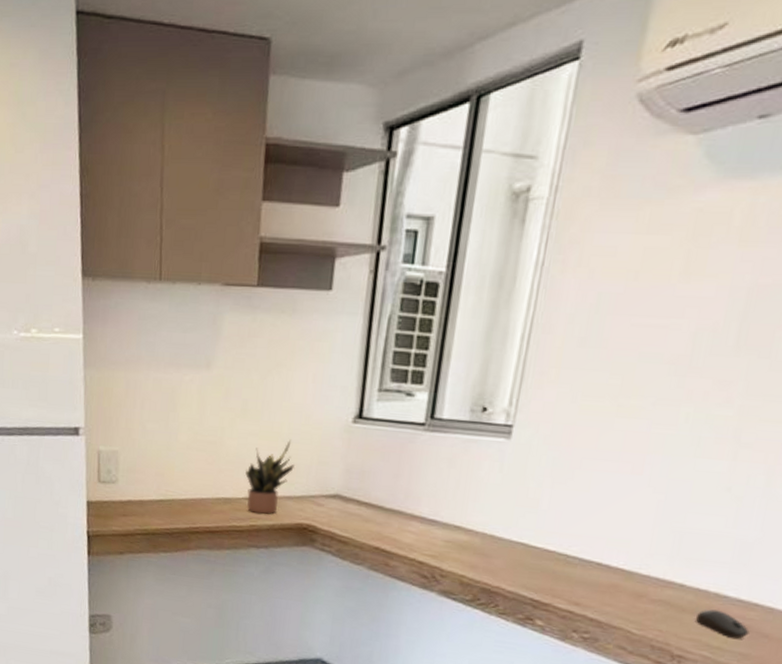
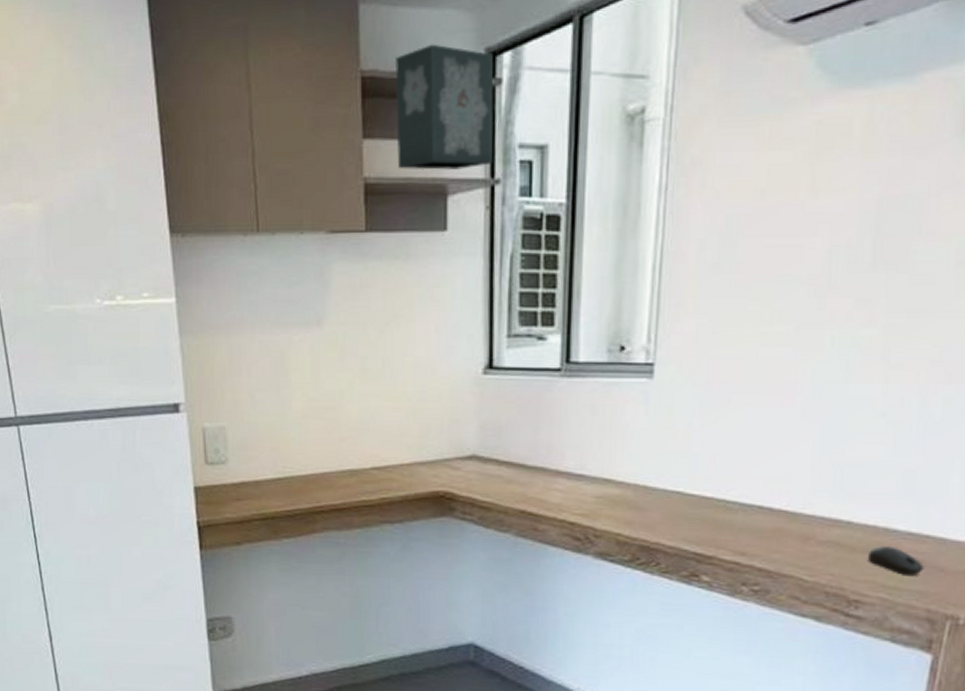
potted plant: present [245,439,294,515] -> none [371,398,424,485]
decorative box: none [292,116,391,235] -> present [395,44,495,170]

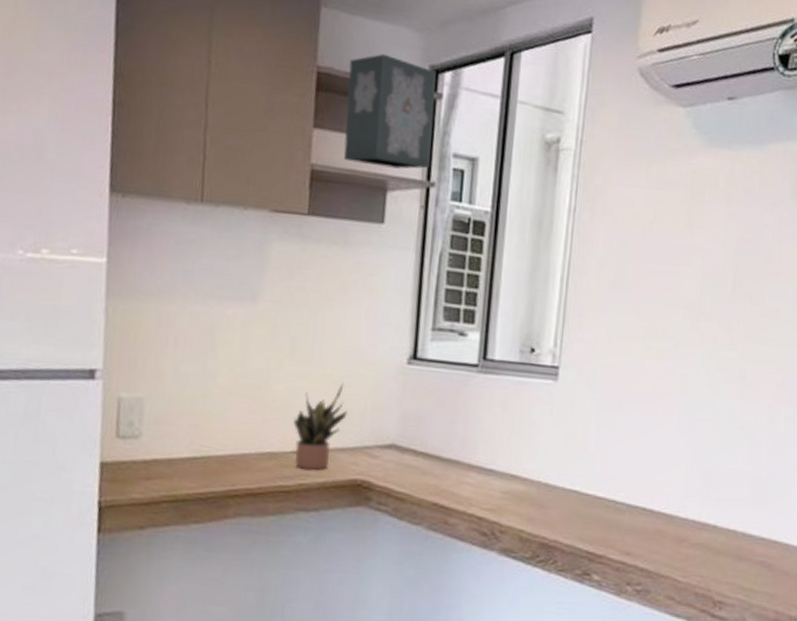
potted plant: none [371,398,424,485] -> present [293,382,347,471]
computer mouse: present [867,546,924,575] -> none [729,550,773,578]

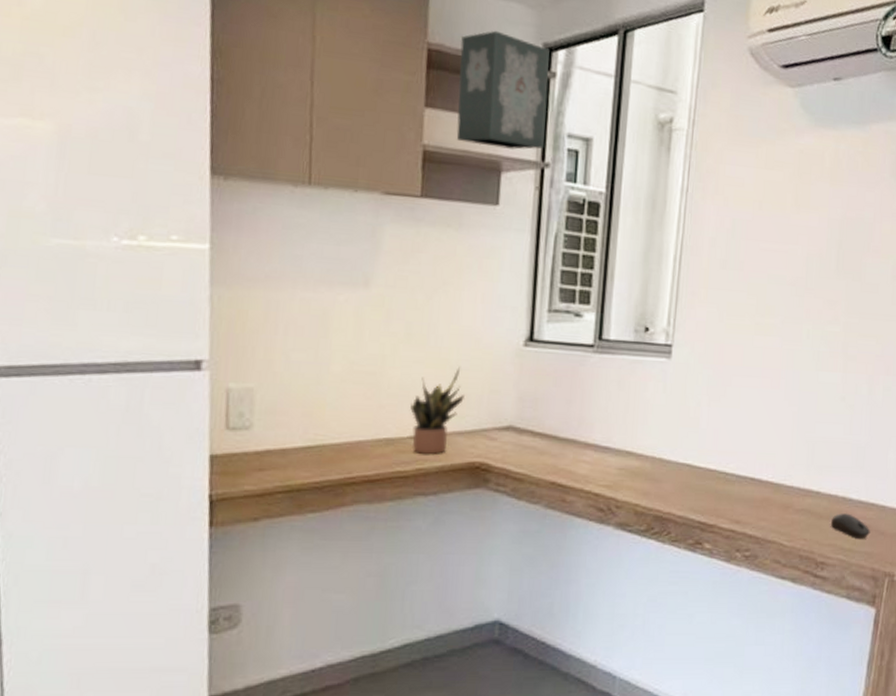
computer mouse: none [729,550,773,578] -> present [830,513,870,539]

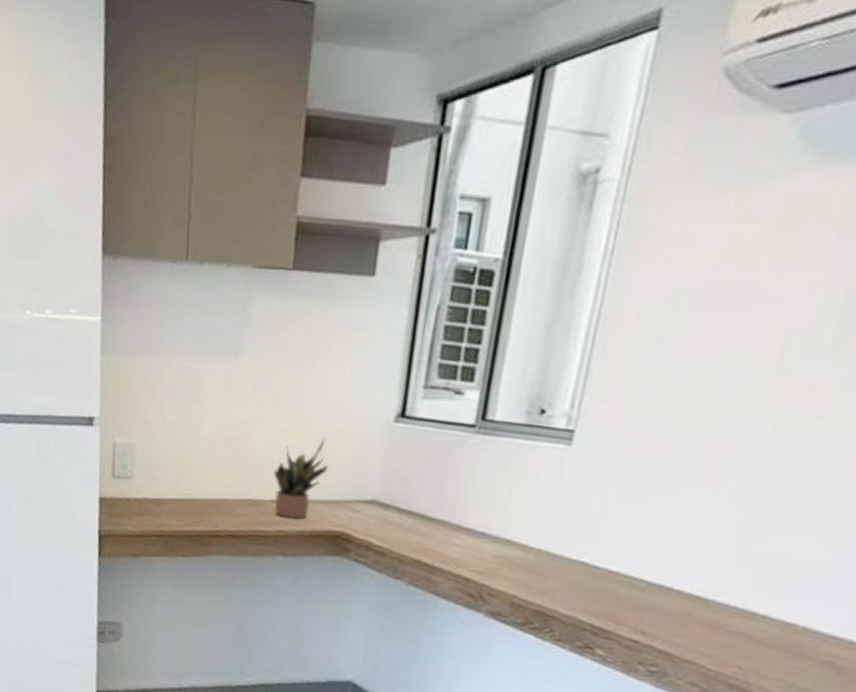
decorative box: present [456,30,550,150] -> none [332,86,445,216]
computer mouse: present [830,513,870,539] -> none [780,645,844,681]

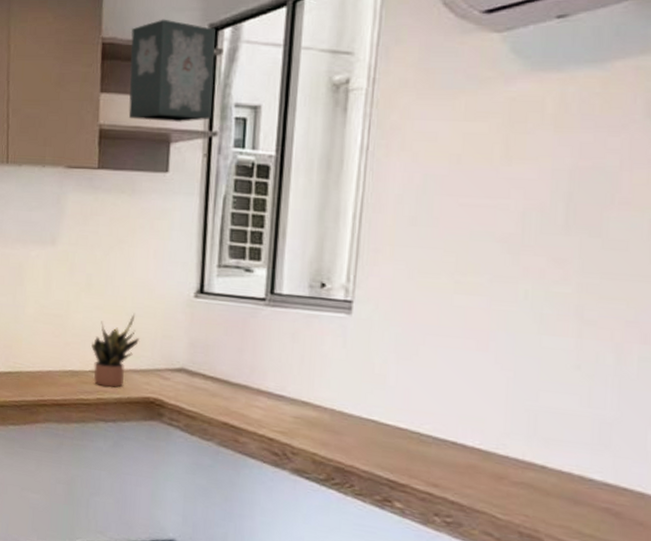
decorative box: none [332,86,445,216] -> present [128,19,216,122]

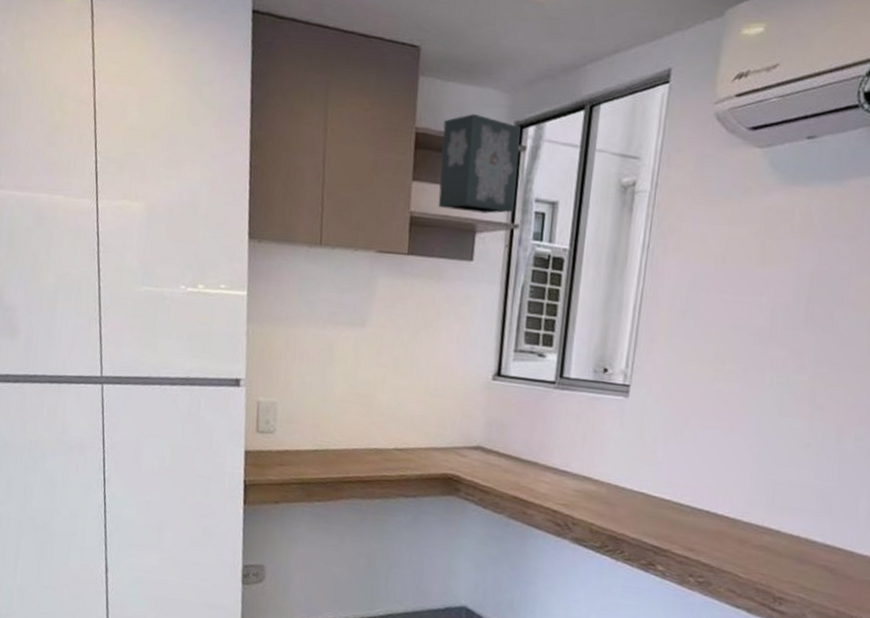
potted plant: present [91,313,139,388] -> none [396,394,440,465]

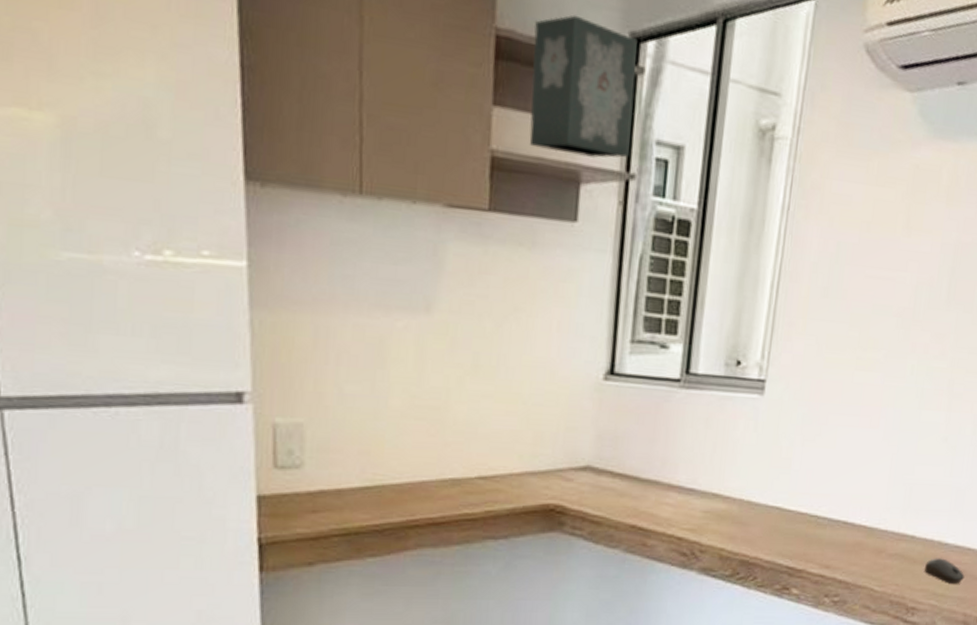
computer mouse: none [791,553,836,581] -> present [924,558,965,584]

